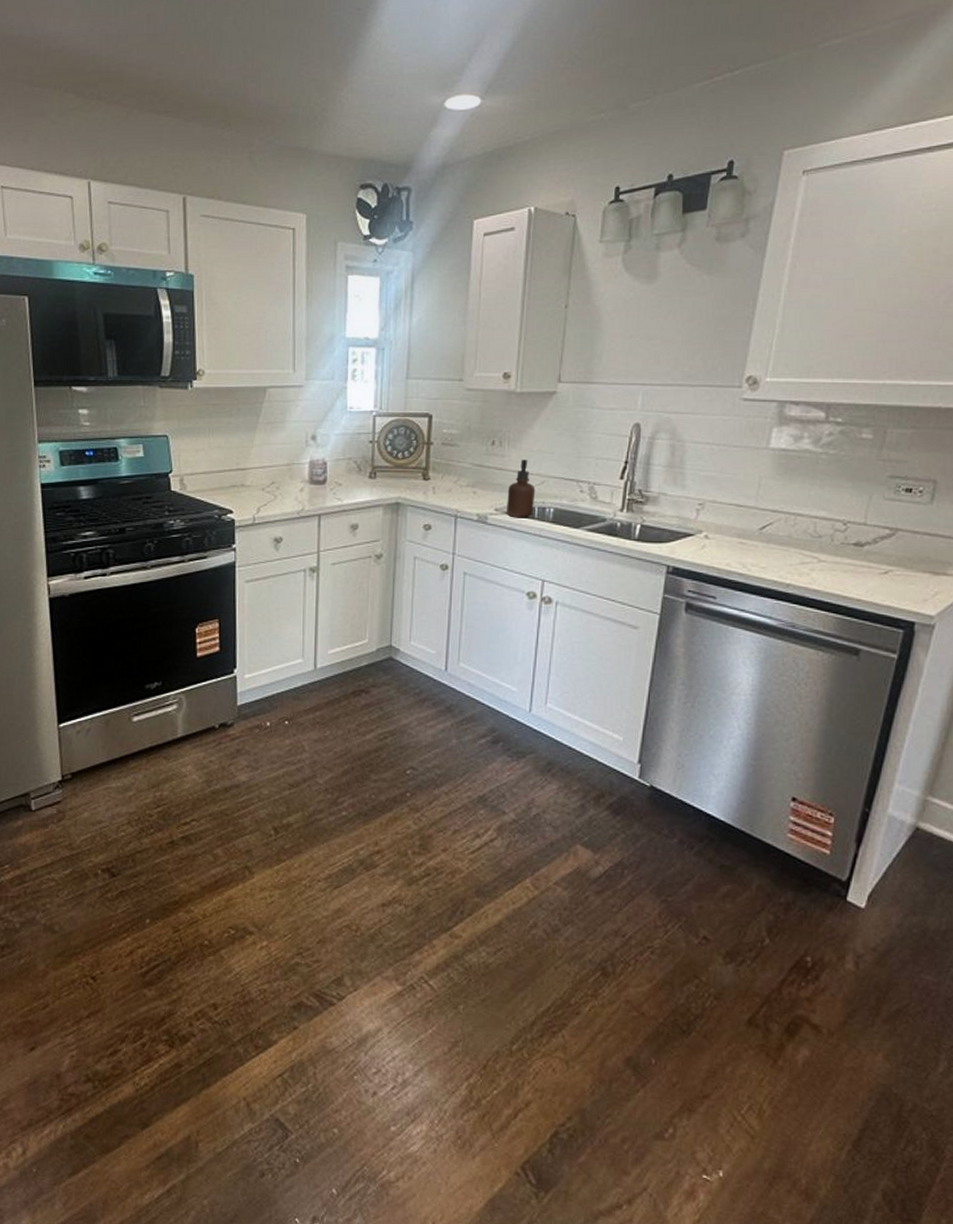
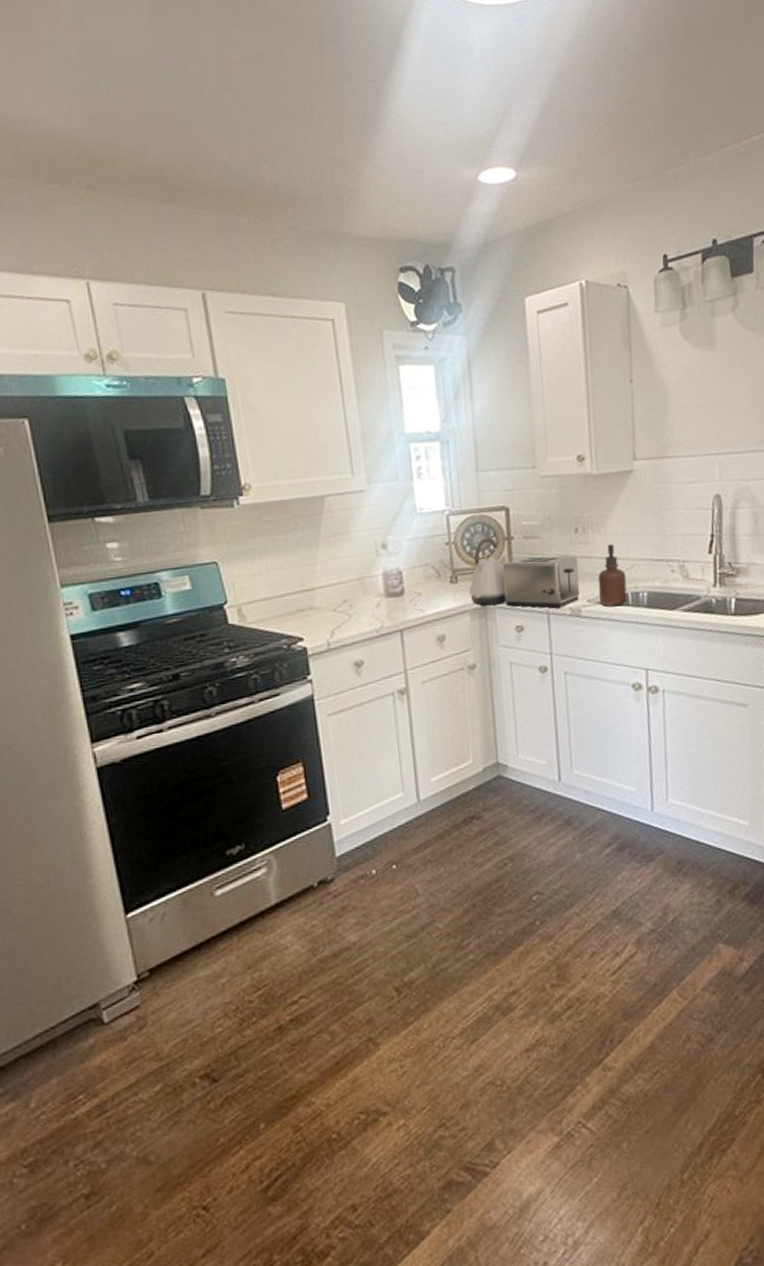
kettle: none [384,441,420,503] -> present [468,538,506,606]
toaster: none [417,461,491,513] -> present [502,556,580,608]

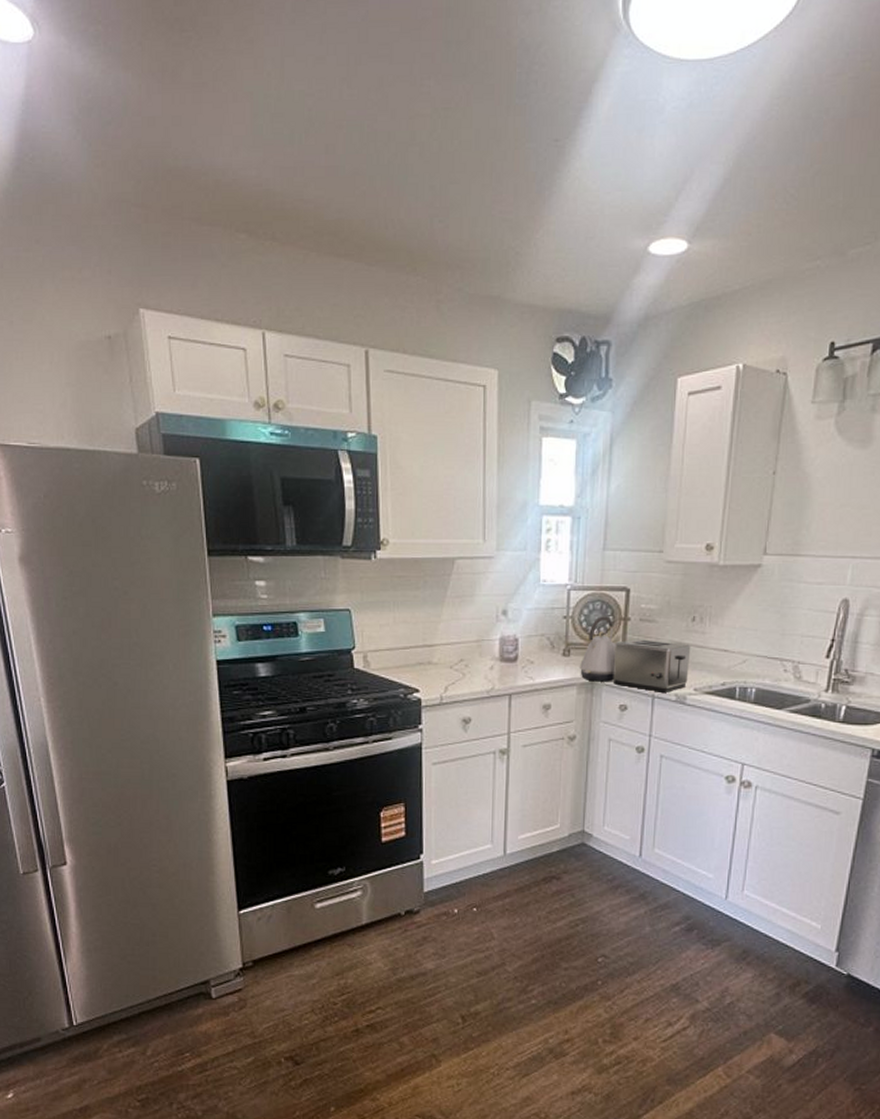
soap dispenser: present [598,544,627,607] -> none [707,636,737,699]

